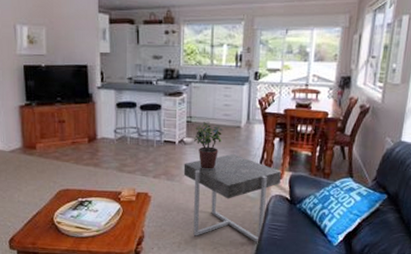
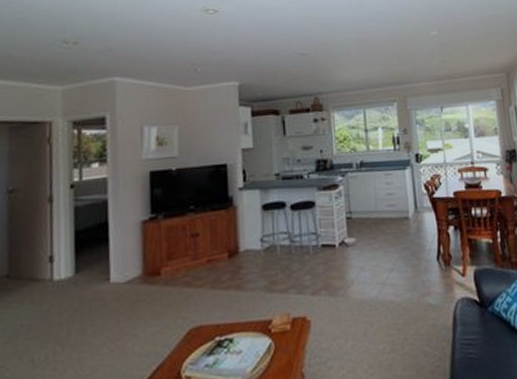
side table: present [183,153,282,244] -> none [347,251,465,371]
potted plant: present [194,122,223,169] -> none [356,216,390,276]

